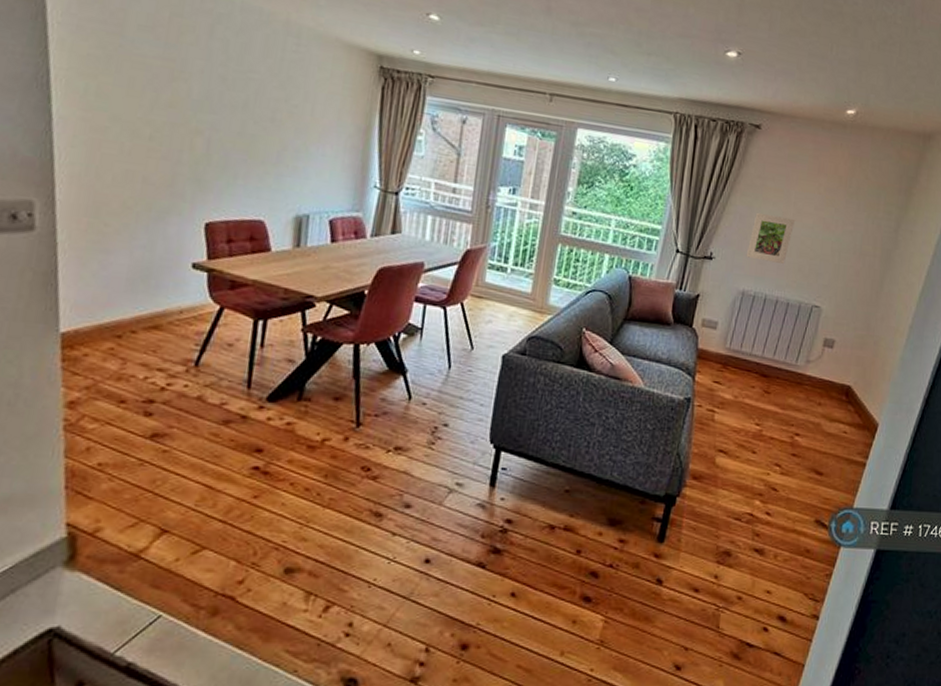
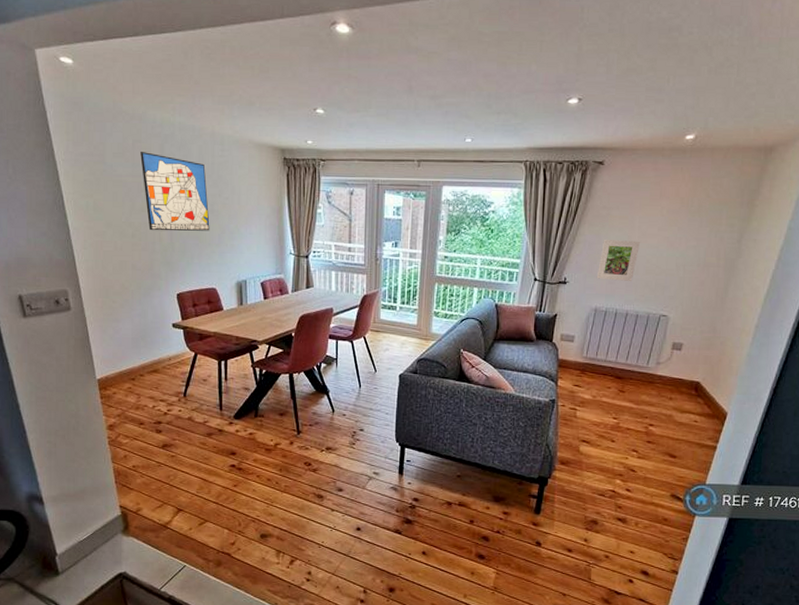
wall art: none [176,29,271,145] -> present [140,152,210,231]

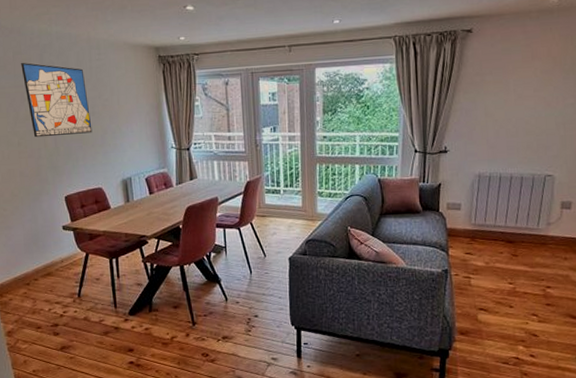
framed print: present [596,239,641,282] -> none [476,103,518,146]

